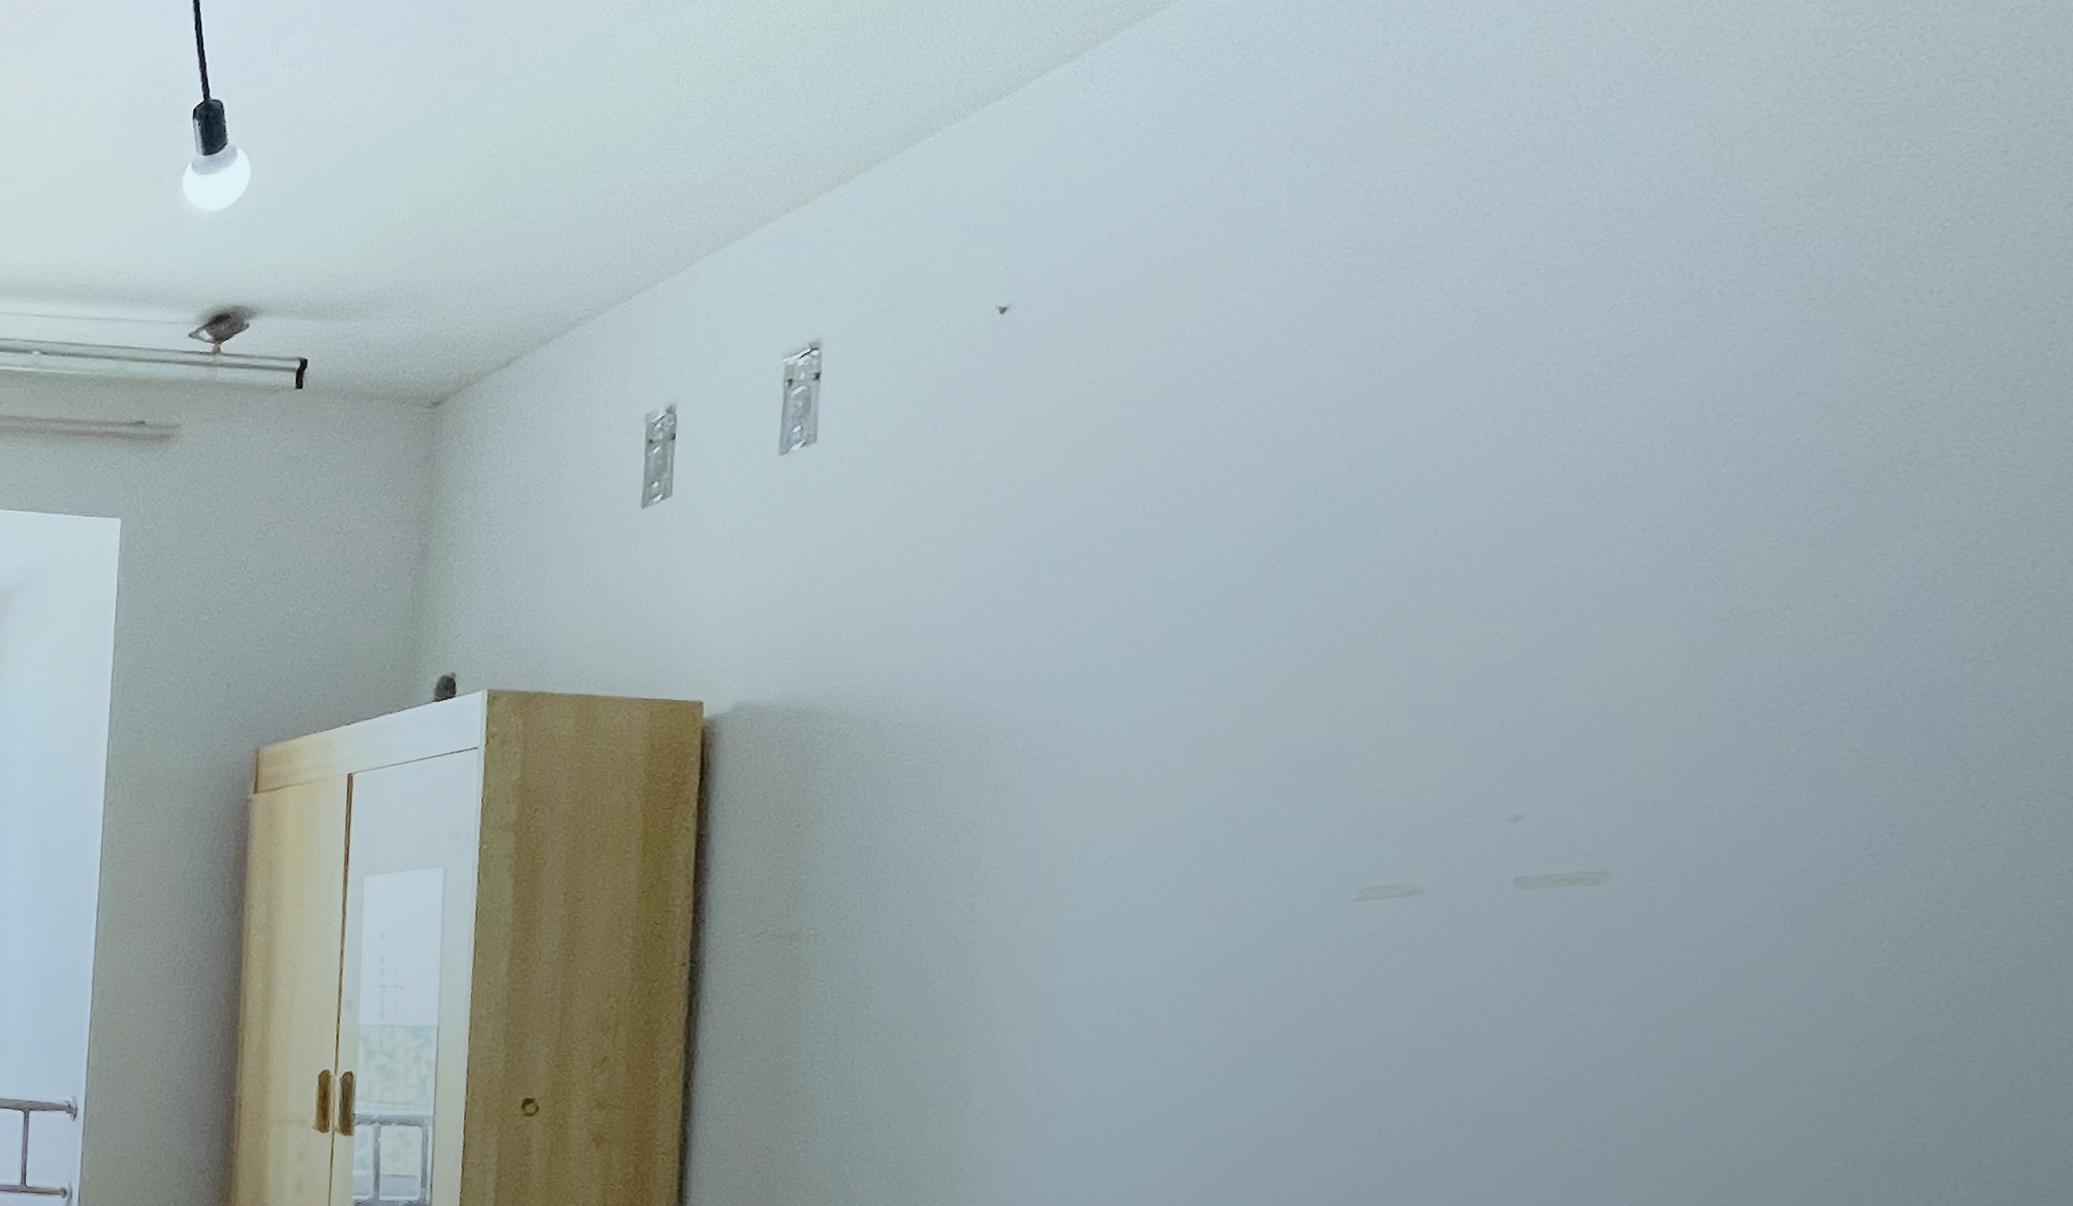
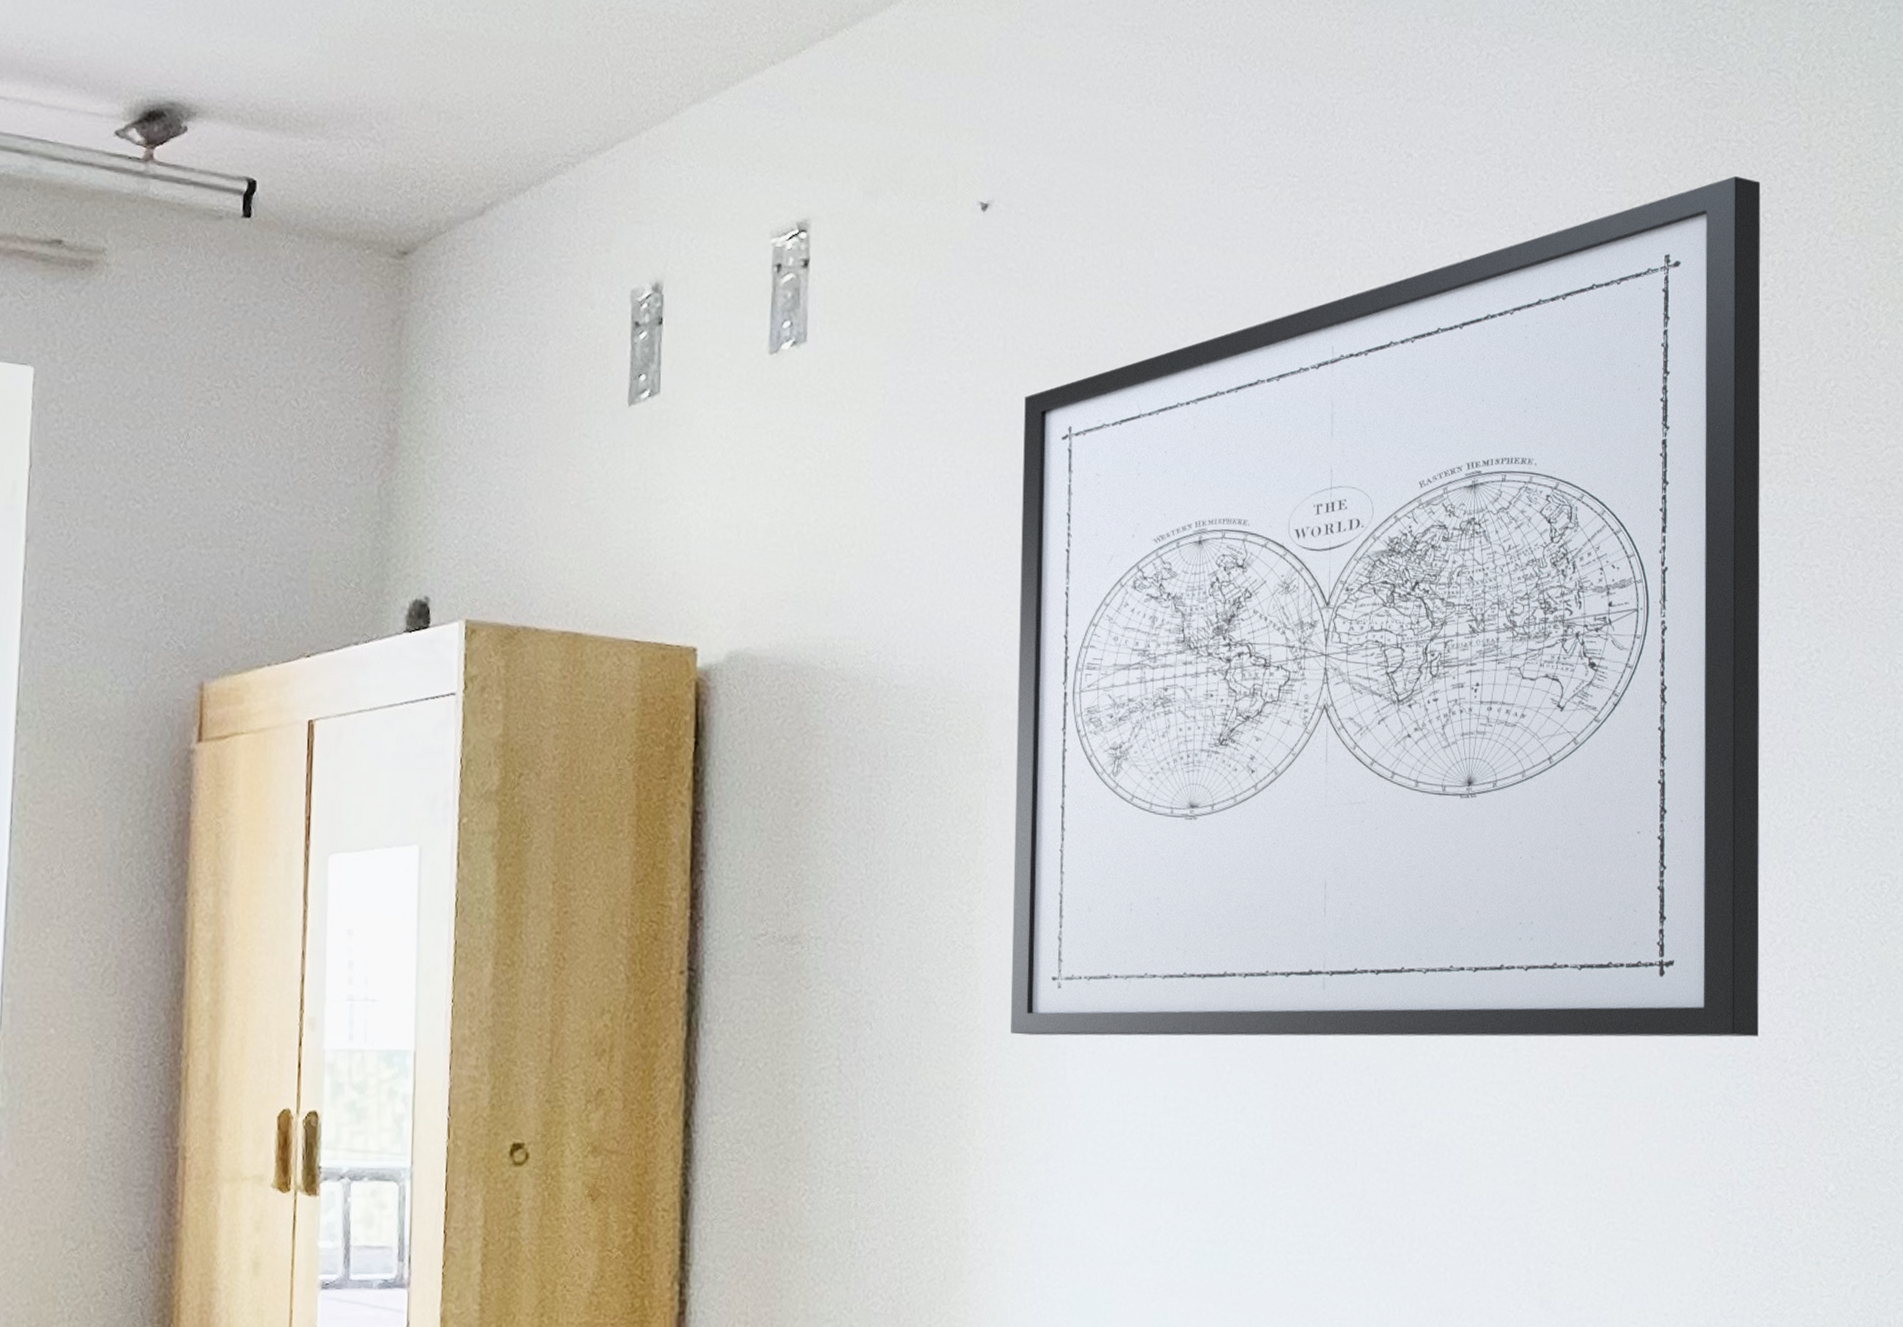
wall art: none [1012,190,1939,1019] -> present [1011,176,1761,1037]

